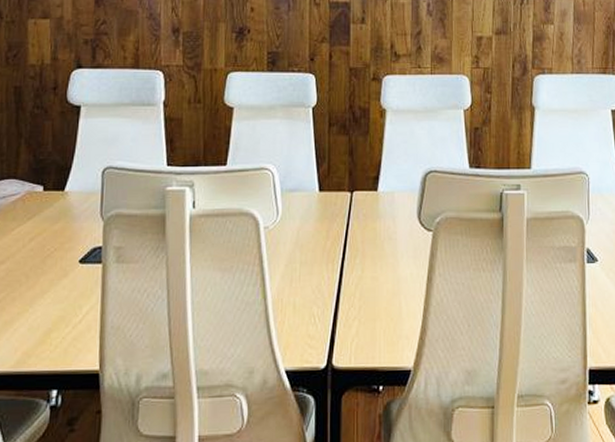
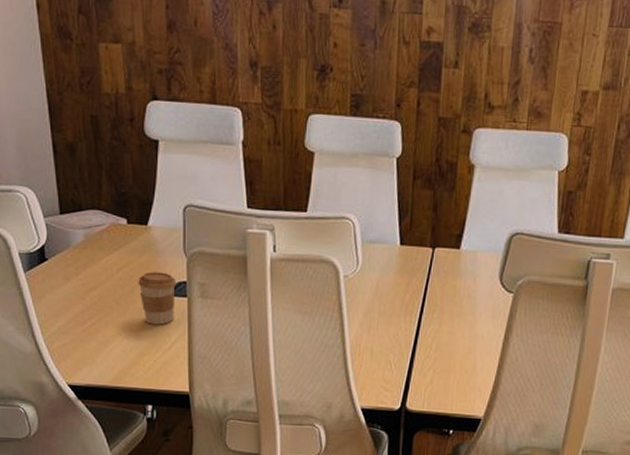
coffee cup: none [50,239,91,297] -> present [138,271,176,325]

